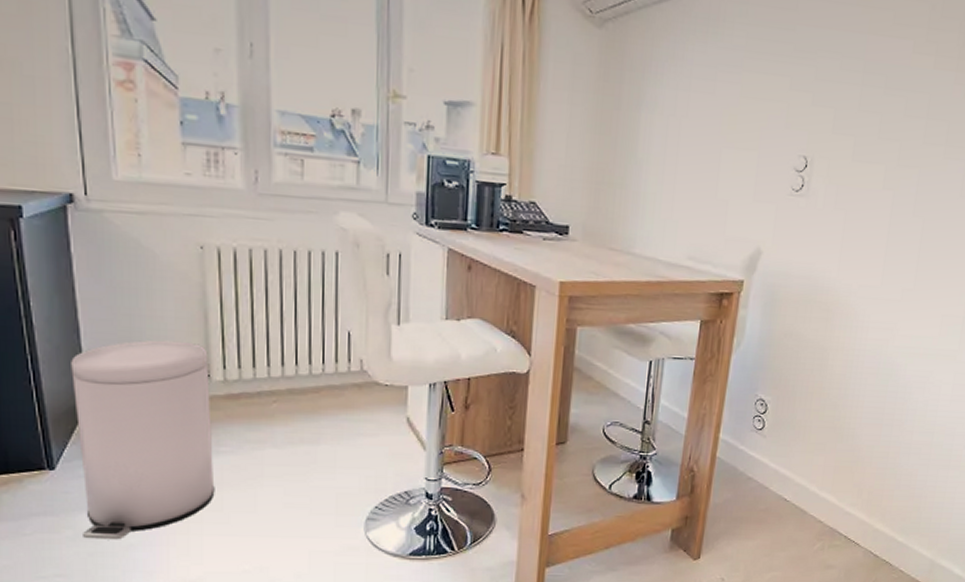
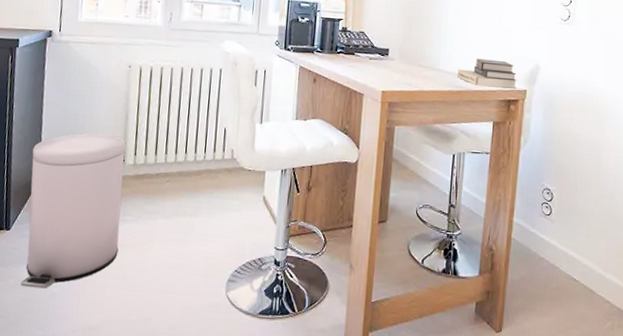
books: none [658,239,732,279] -> present [457,58,517,89]

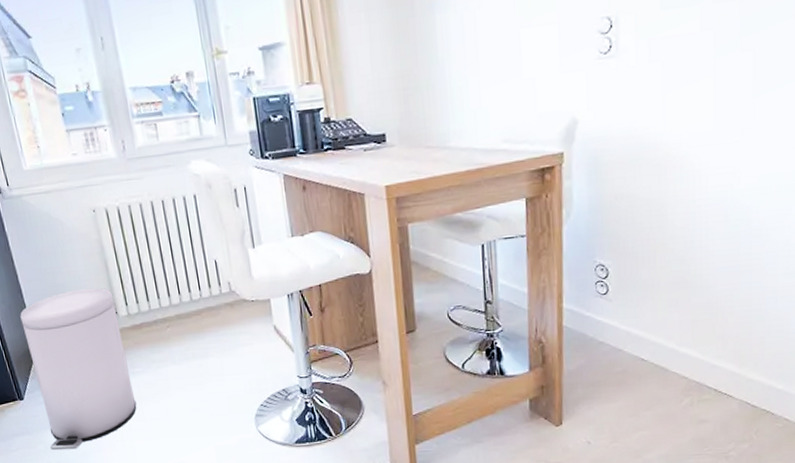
books: present [457,58,517,89] -> none [474,121,550,159]

